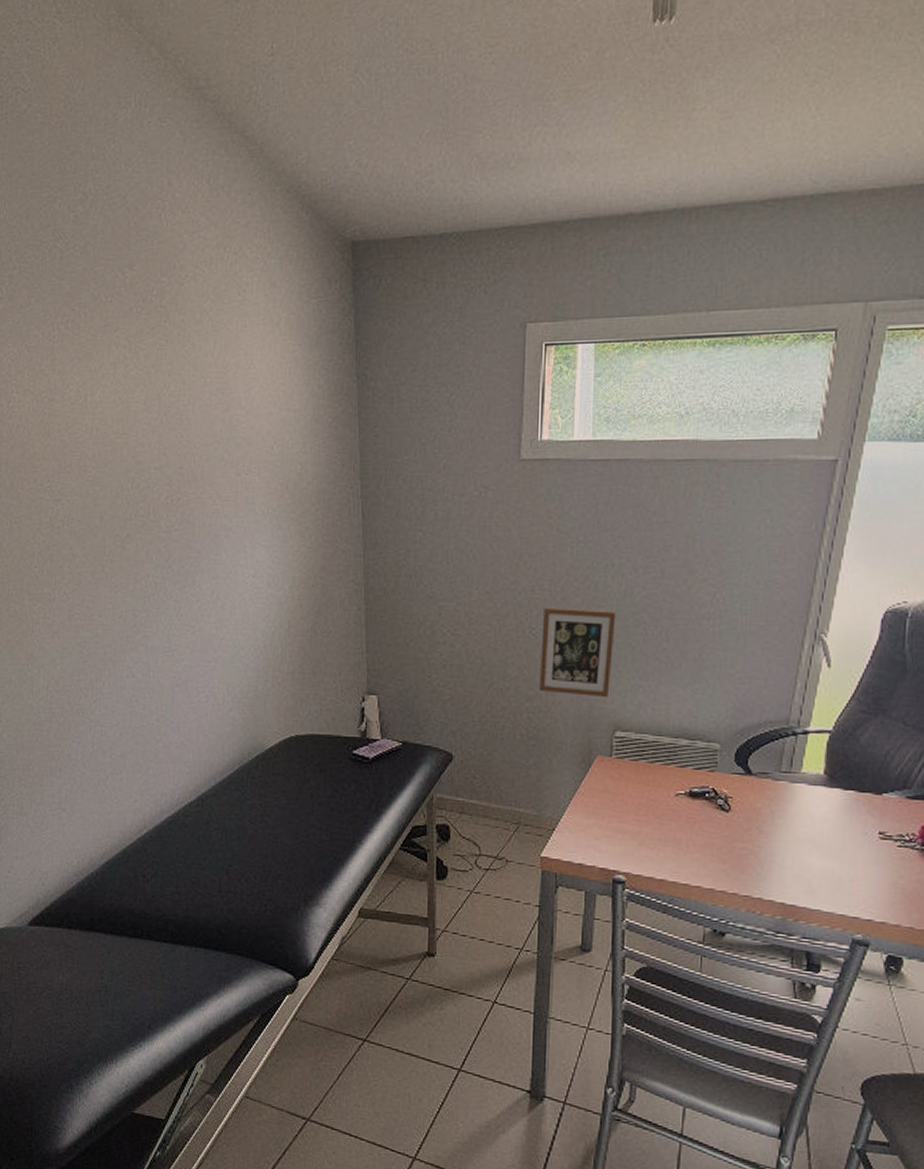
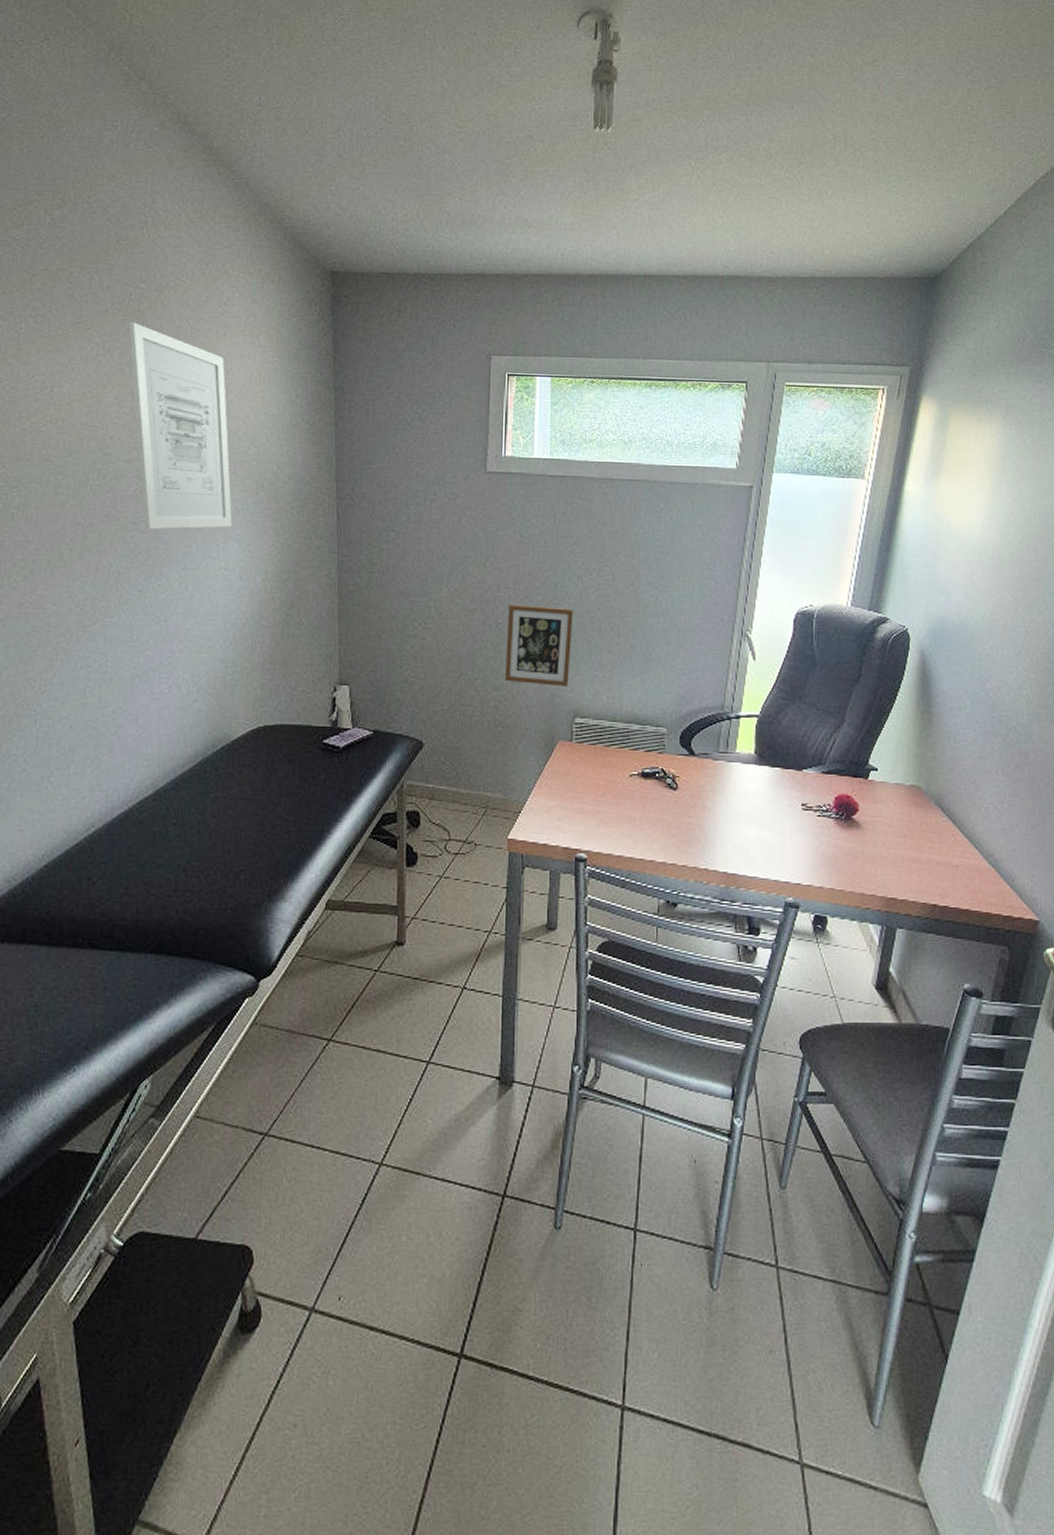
wall art: none [152,320,260,538] -> present [128,322,233,529]

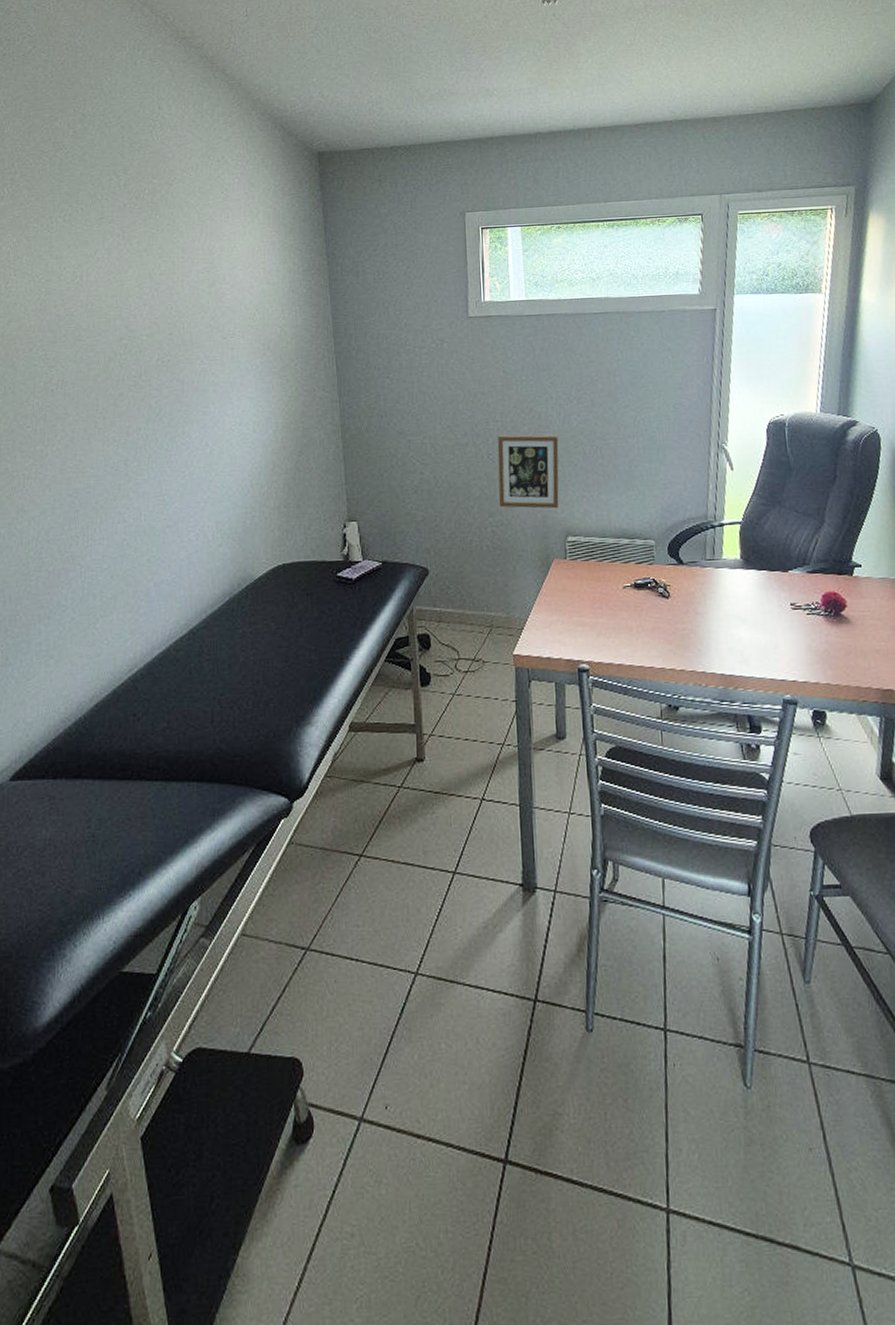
wall art: present [128,322,233,529] -> none [144,213,244,394]

